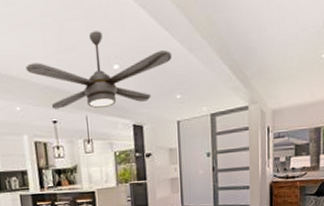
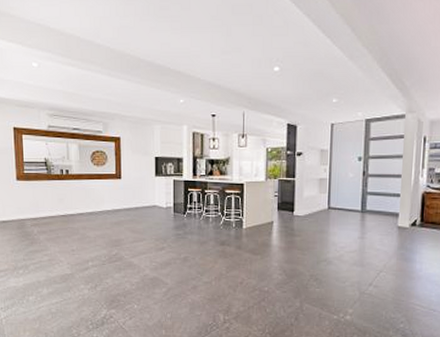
ceiling fan: present [26,31,172,109] -> none [193,35,332,105]

